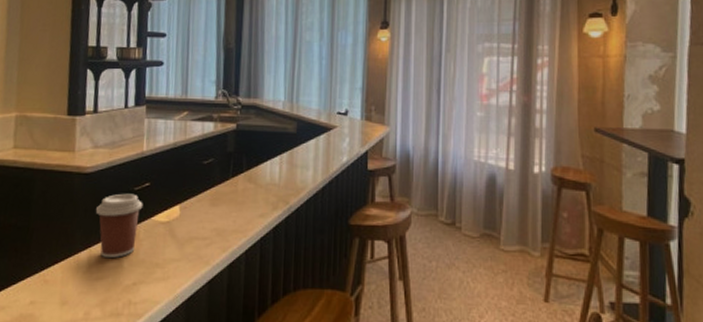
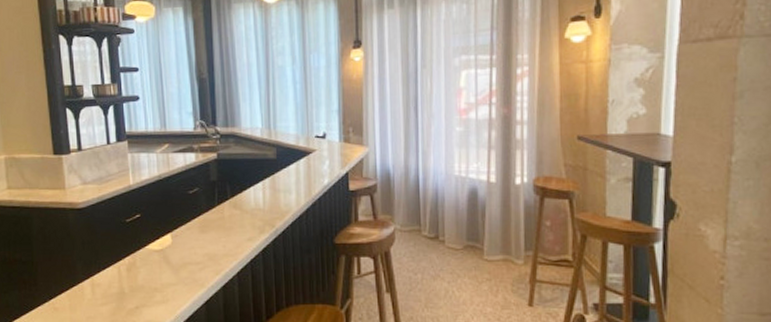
coffee cup: present [95,193,143,259] -> none [92,225,136,286]

